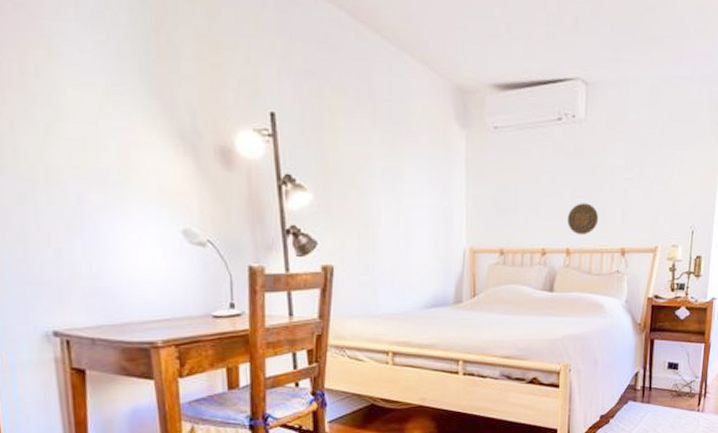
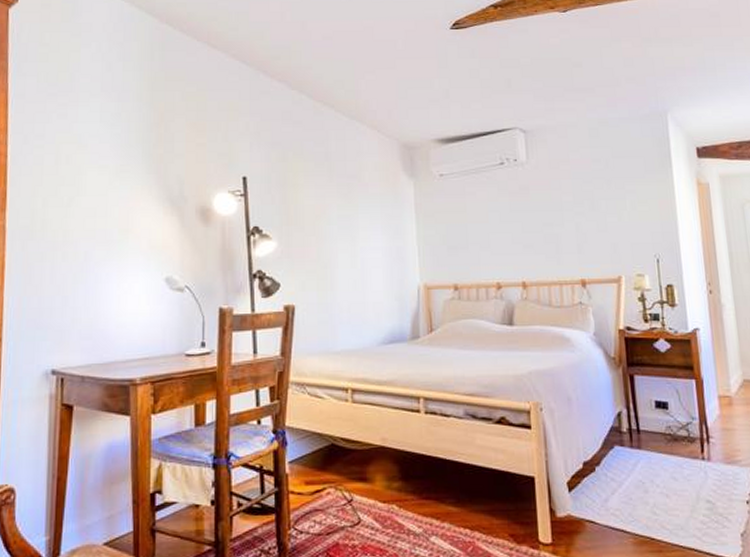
decorative plate: present [567,203,599,236] -> none [519,237,553,269]

